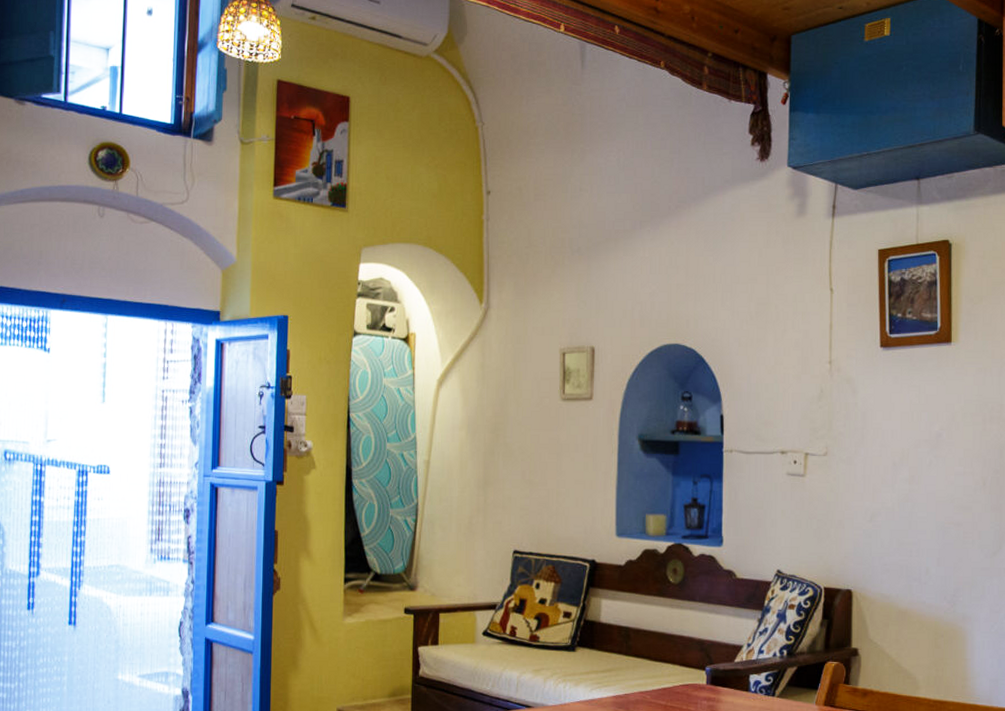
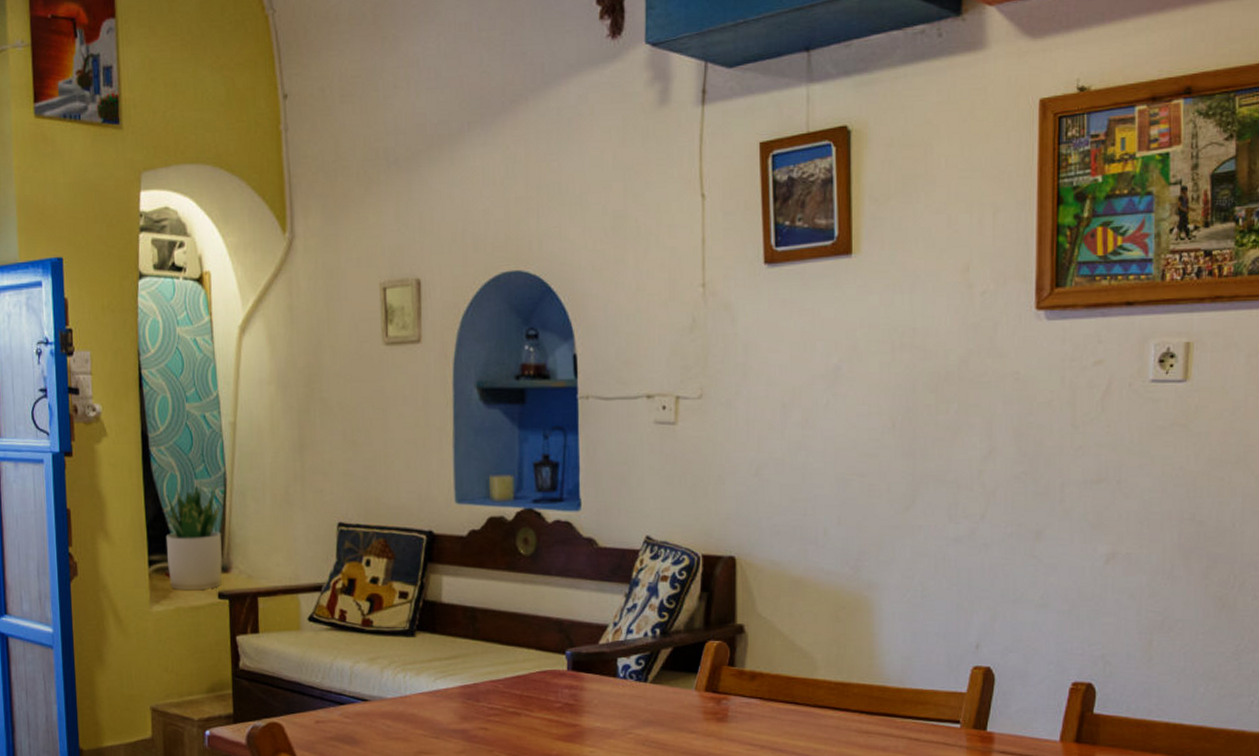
planter: none [361,510,412,606] -> present [165,480,222,591]

